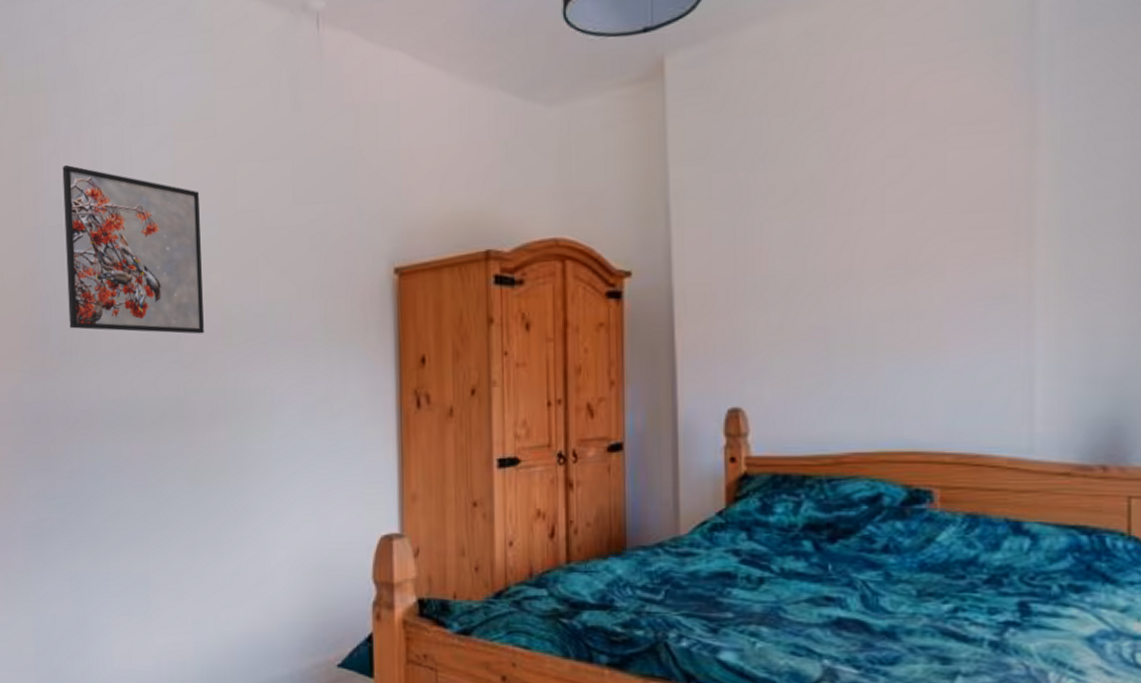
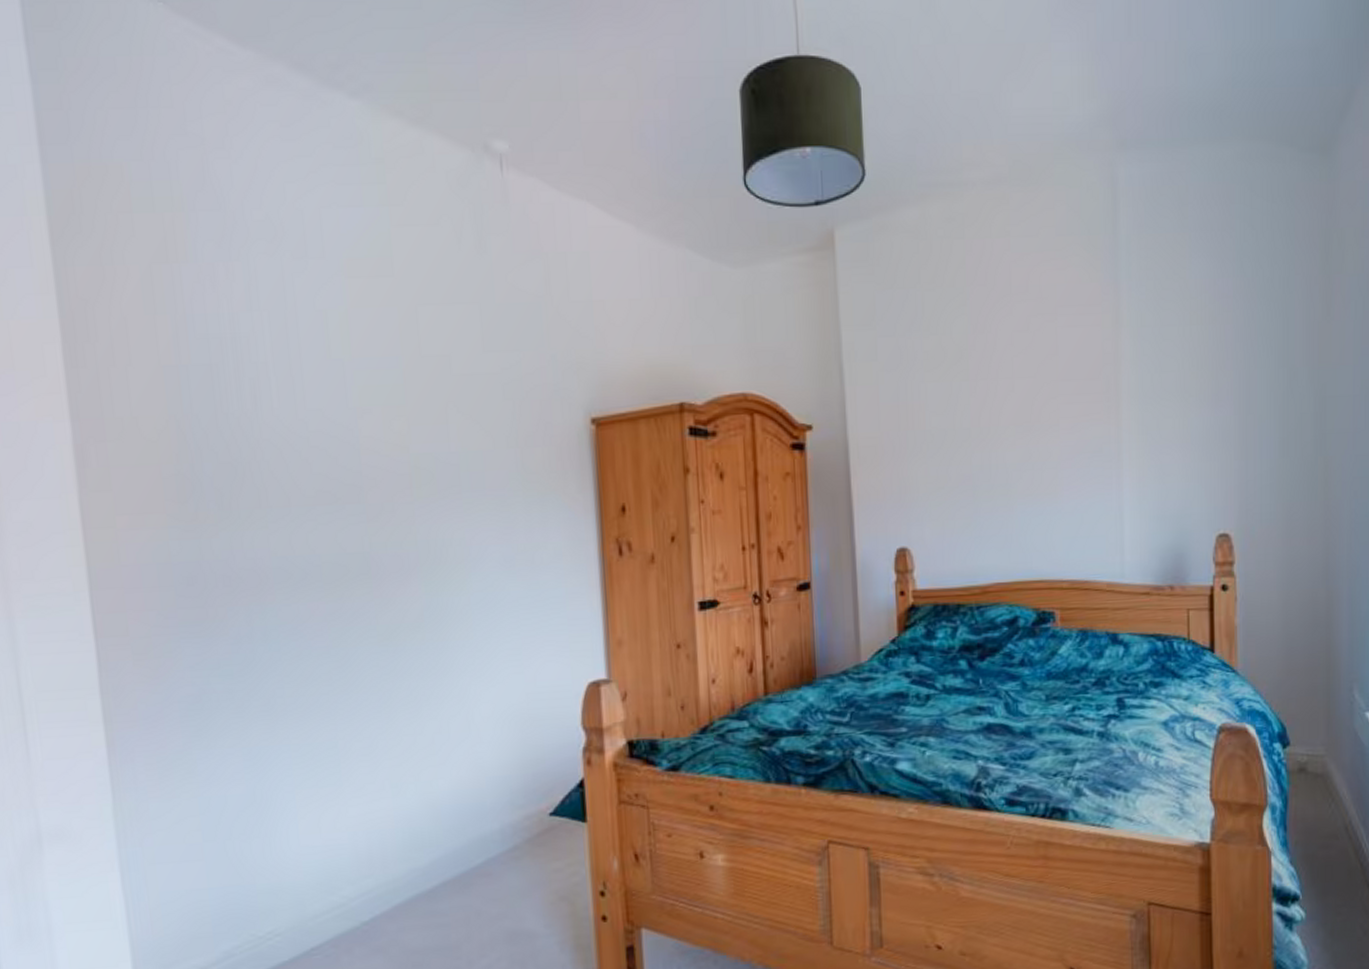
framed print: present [62,165,204,334] -> none [208,297,390,485]

